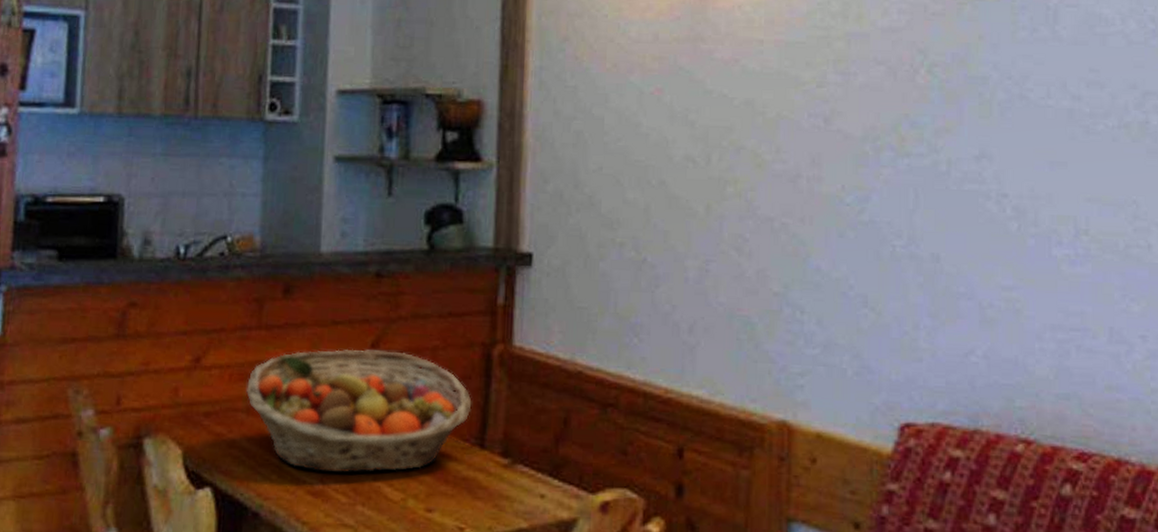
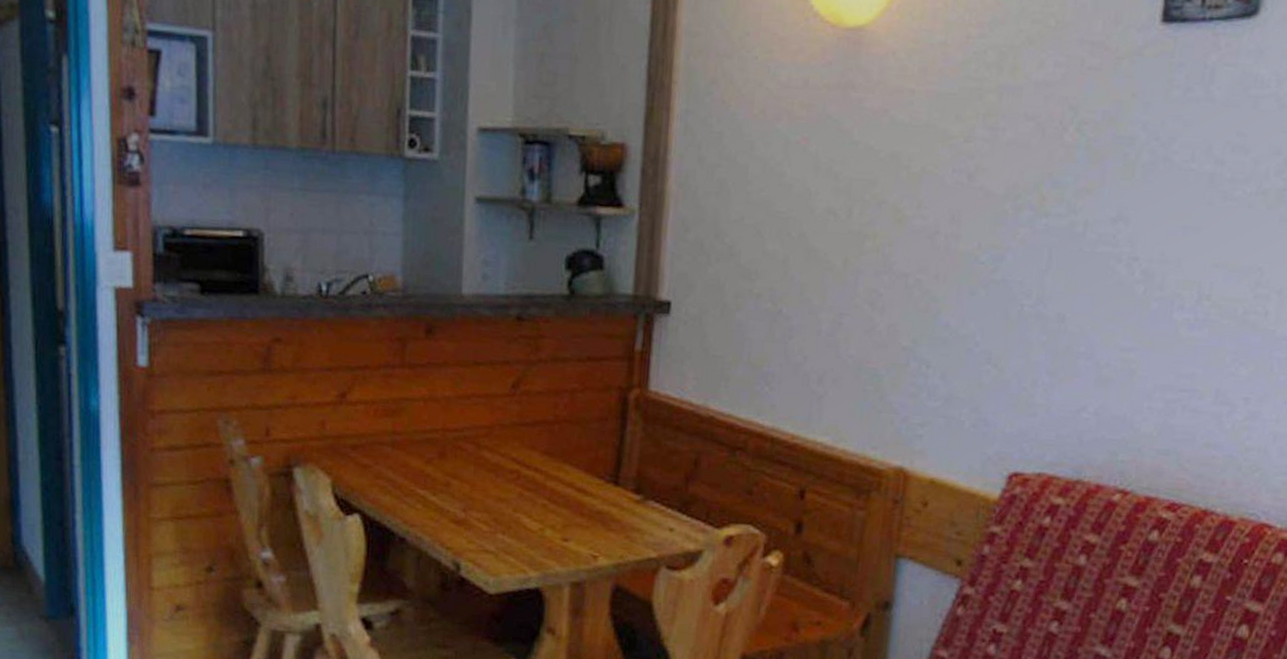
fruit basket: present [245,349,472,473] -> none [390,389,608,504]

